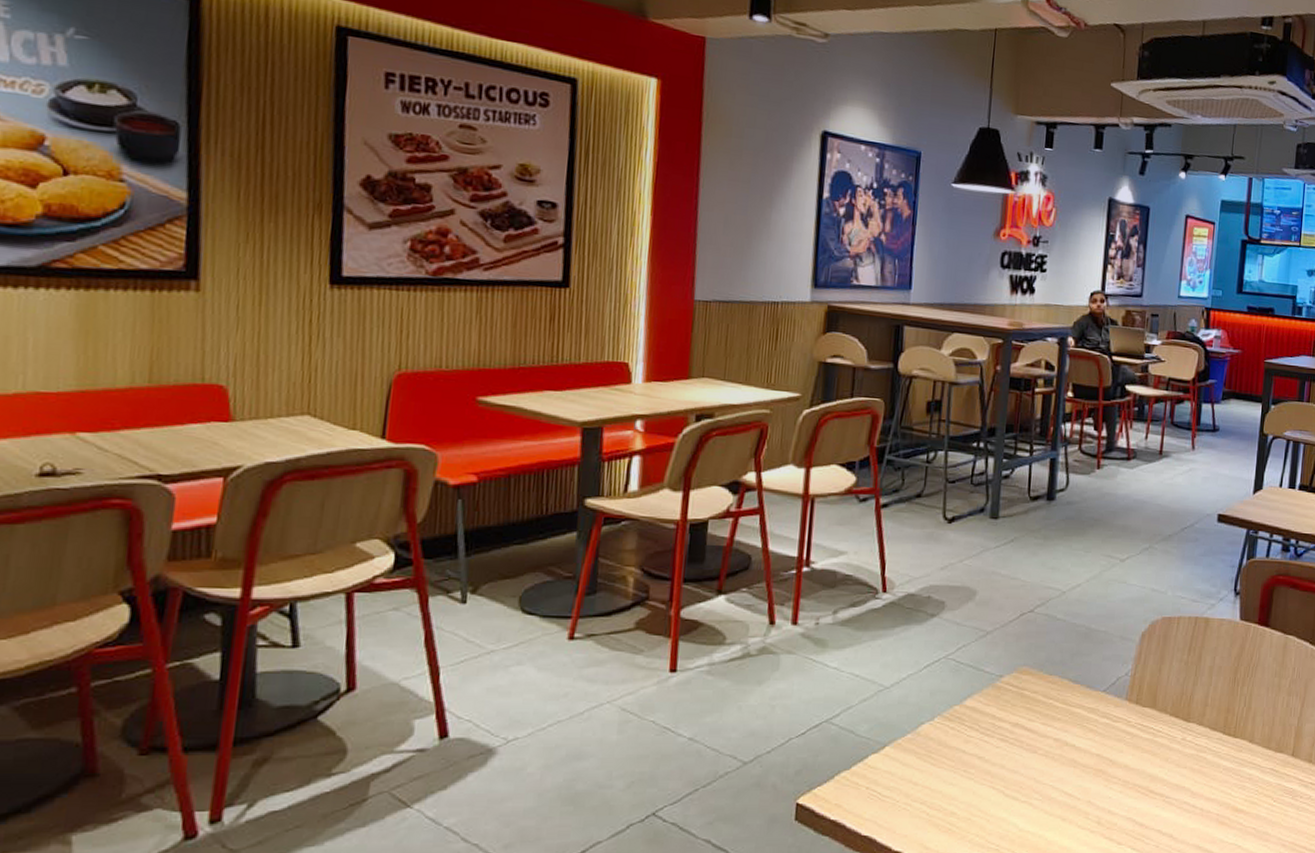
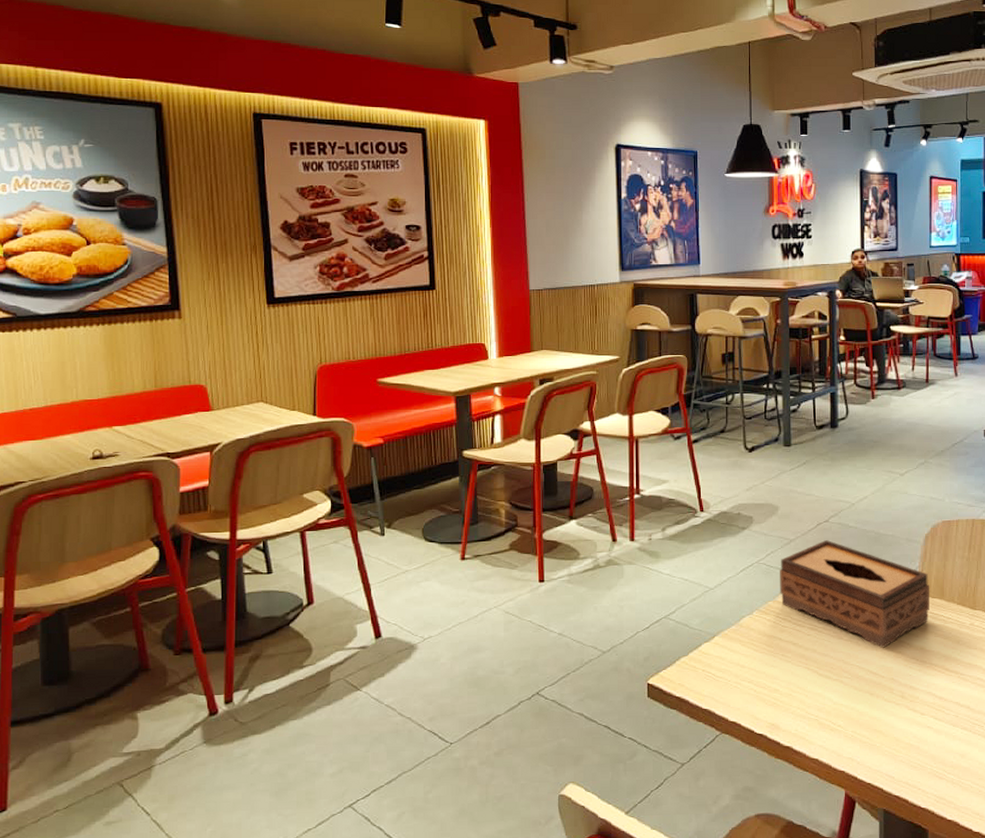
tissue box: none [969,634,1141,765] -> present [780,540,929,648]

